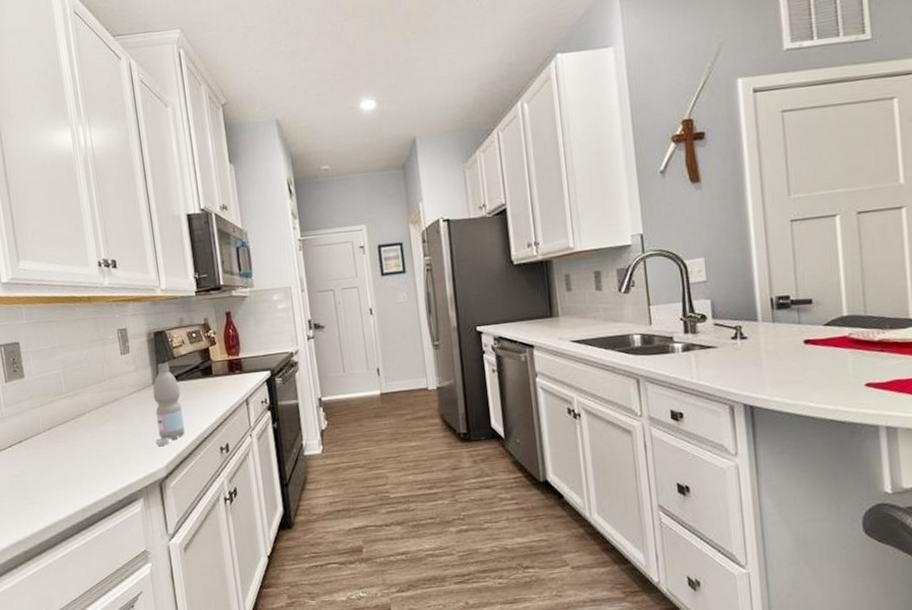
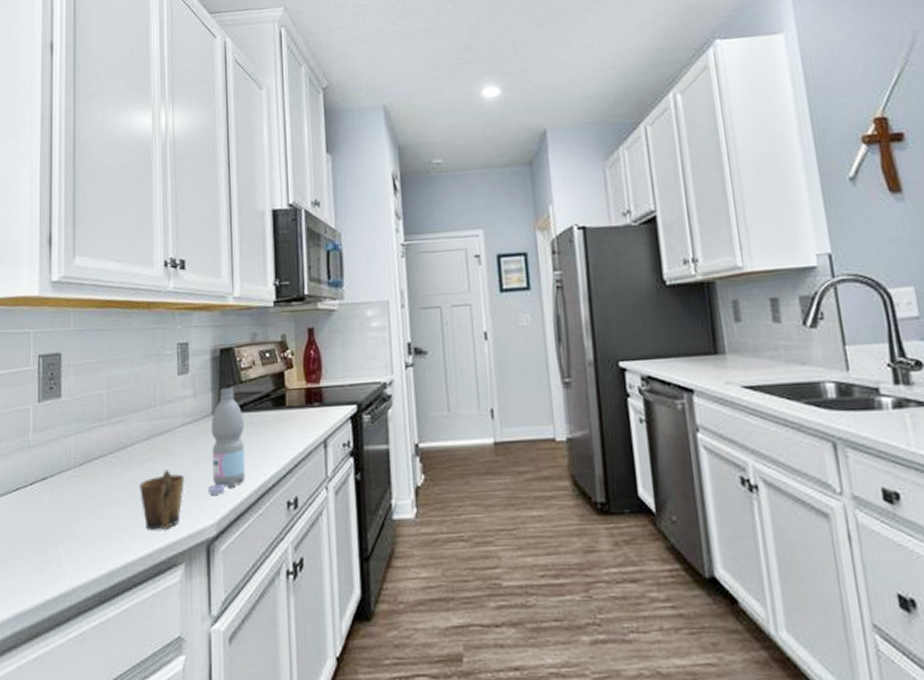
mug: none [99,429,136,475] -> present [140,470,184,531]

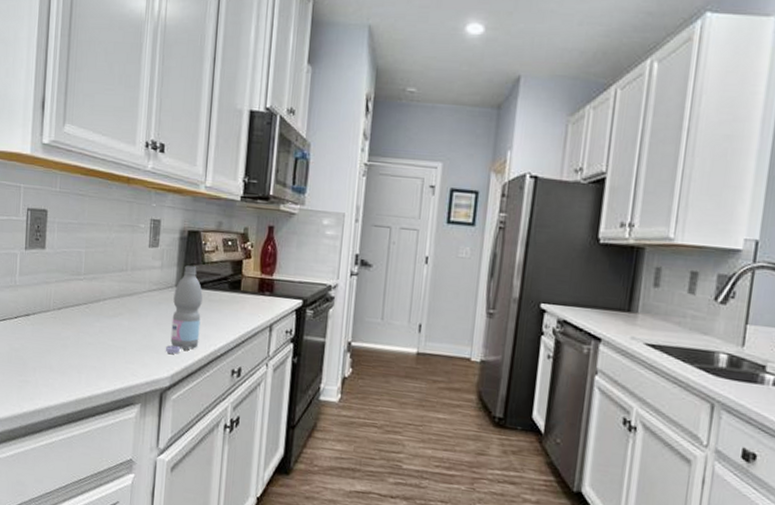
mug: present [140,470,184,531] -> none [107,326,147,376]

